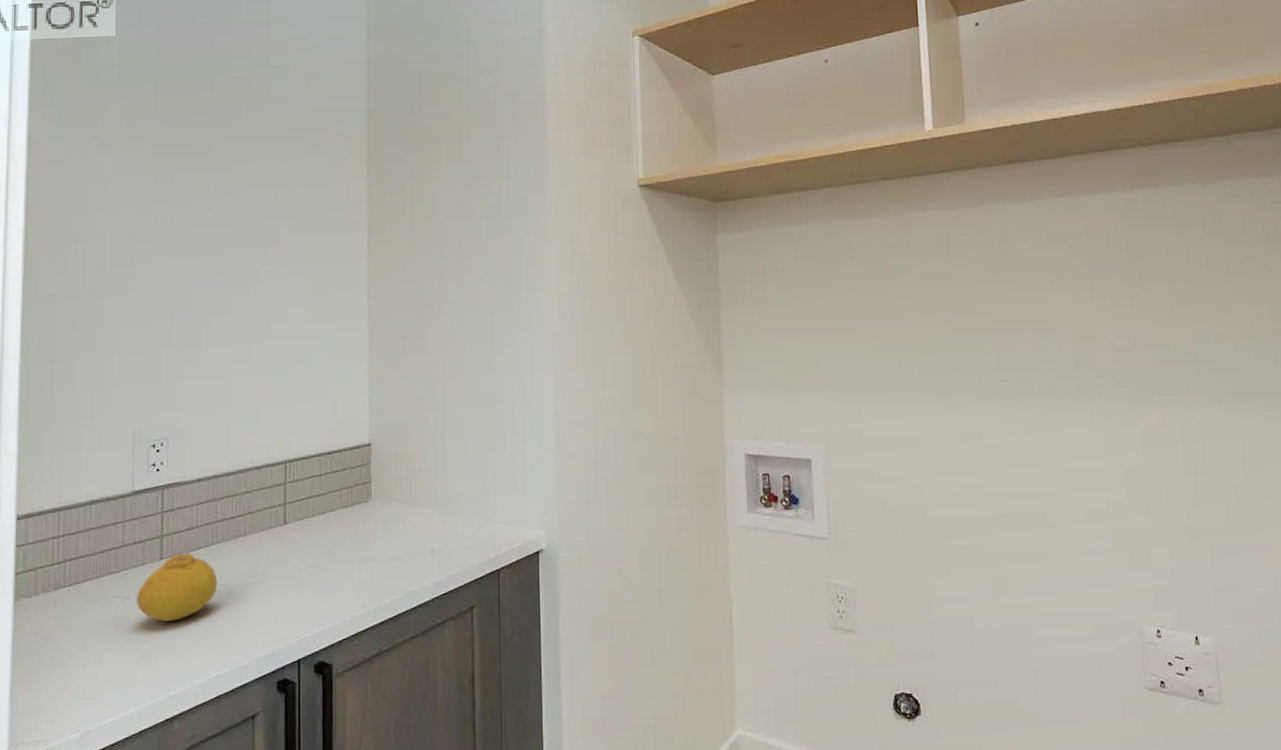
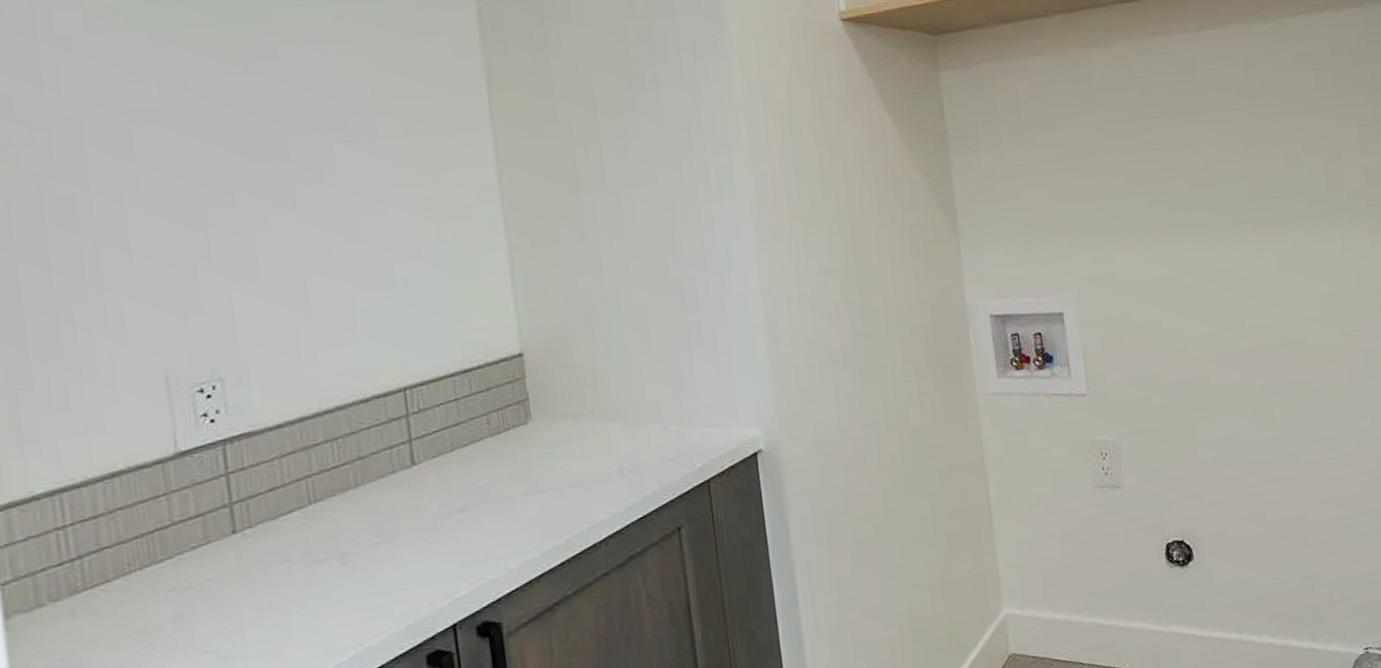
fruit: present [137,553,218,621] -> none [202,520,325,610]

